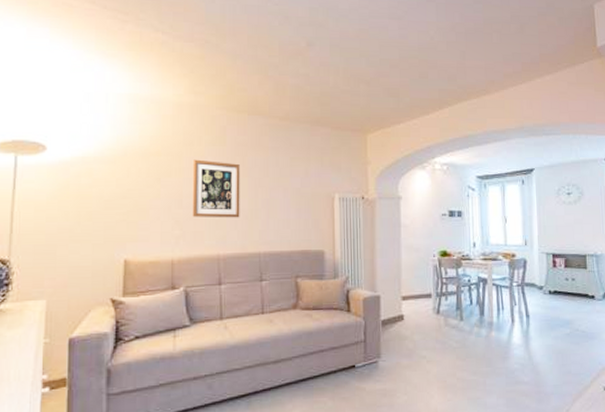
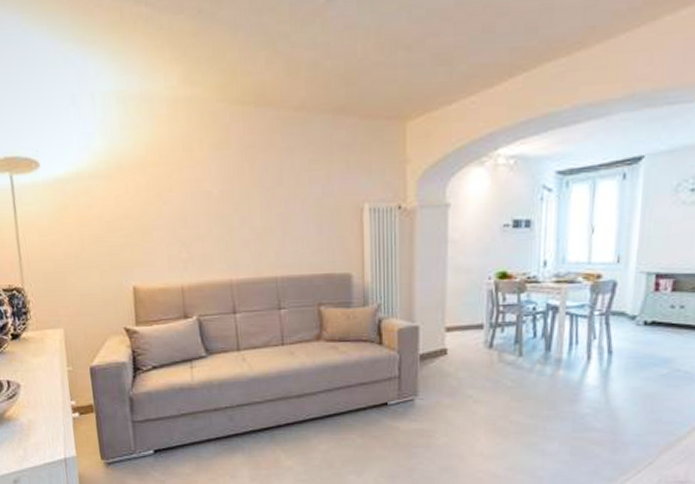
wall art: present [192,159,240,218] -> none [194,168,252,238]

